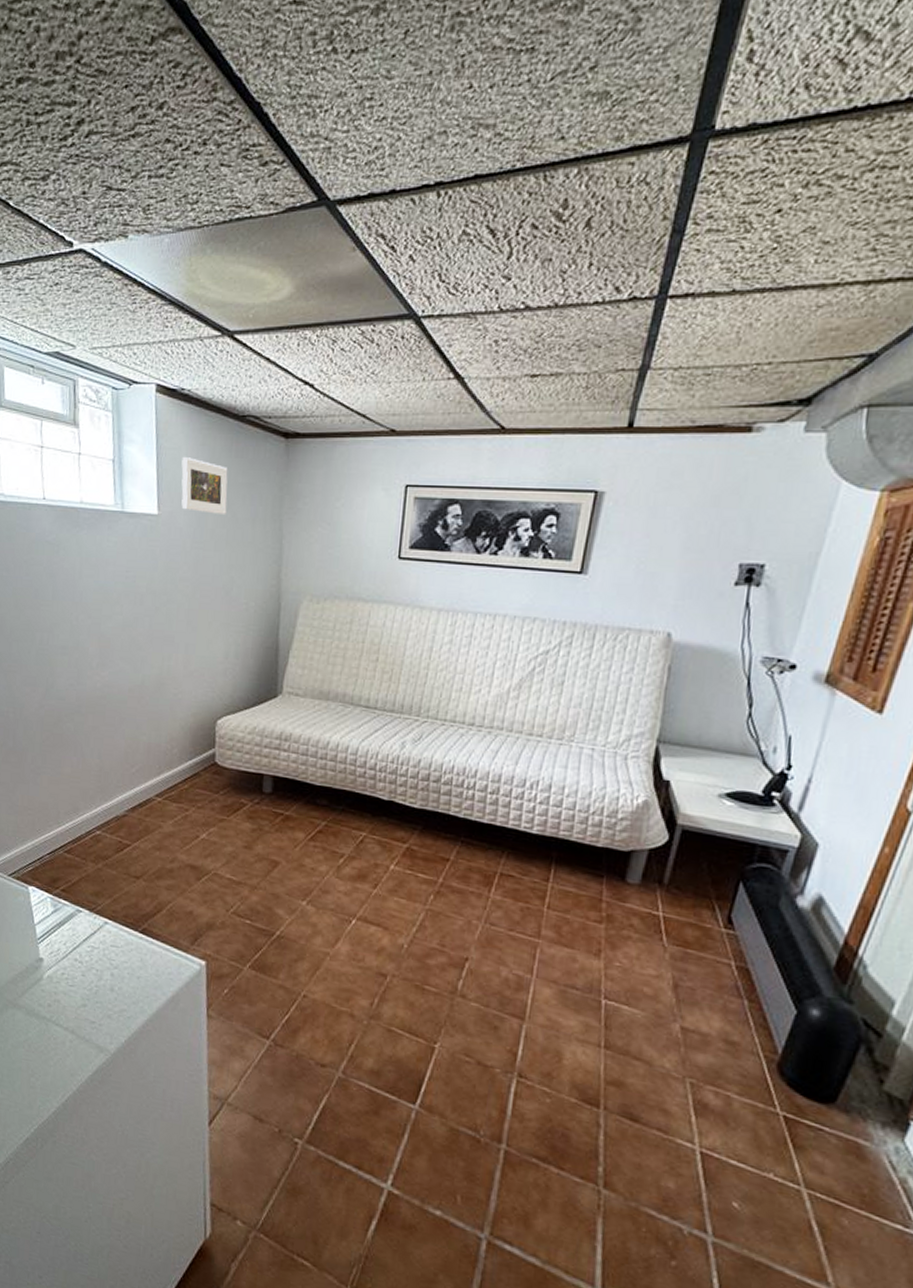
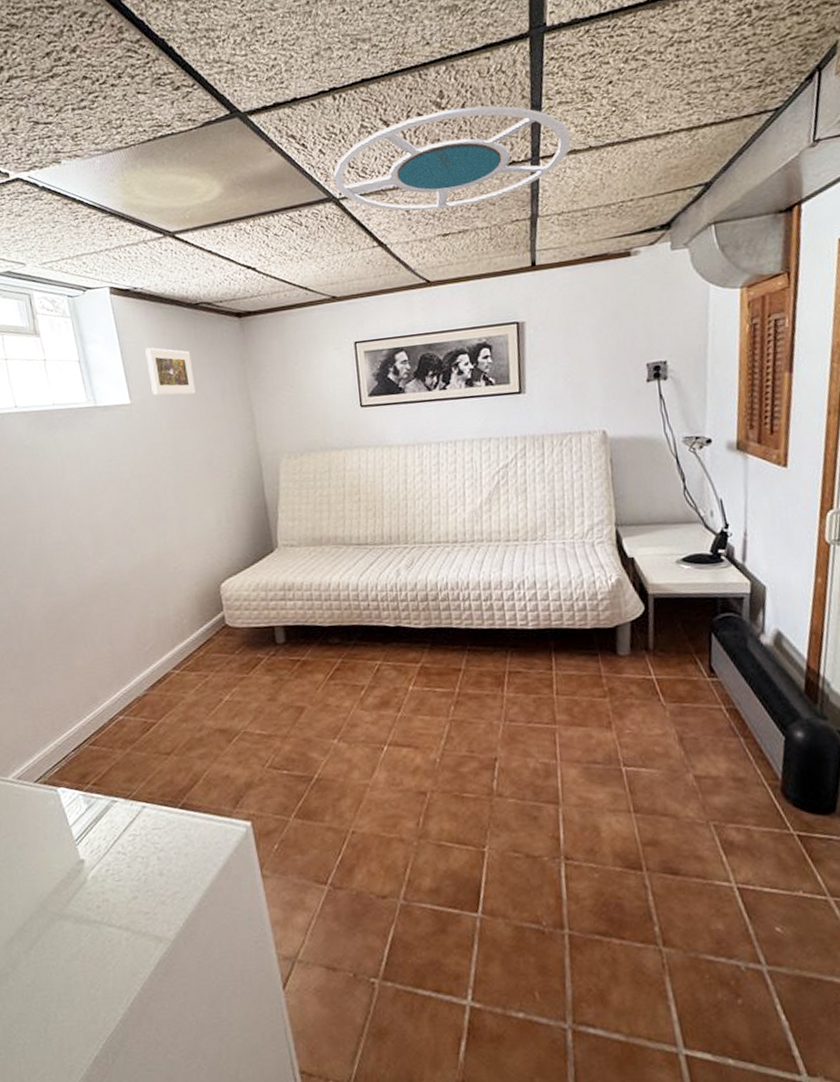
ceiling lamp: none [419,223,713,345] -> present [333,105,572,211]

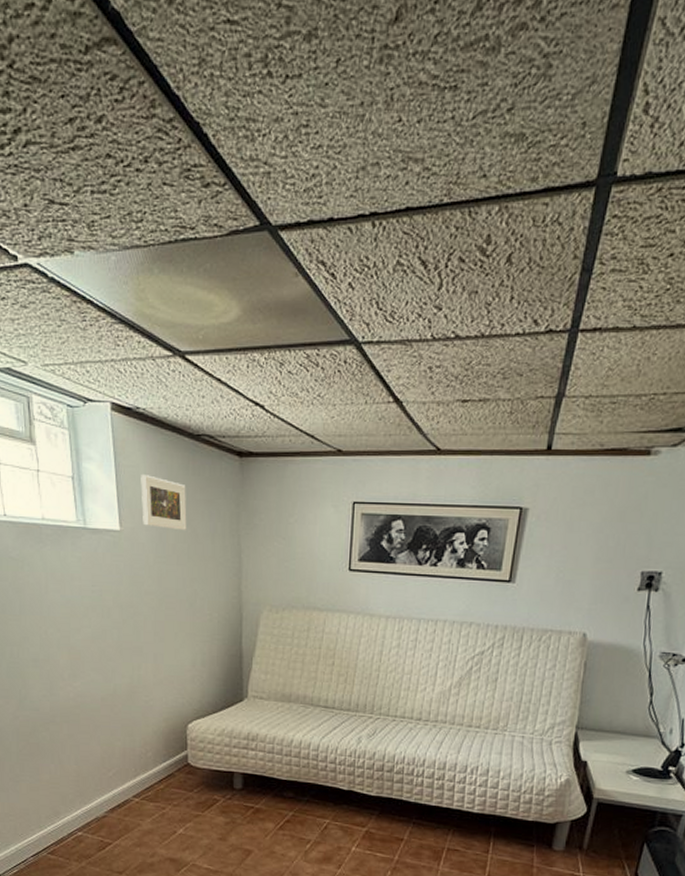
ceiling lamp: present [333,105,572,211] -> none [359,258,617,372]

